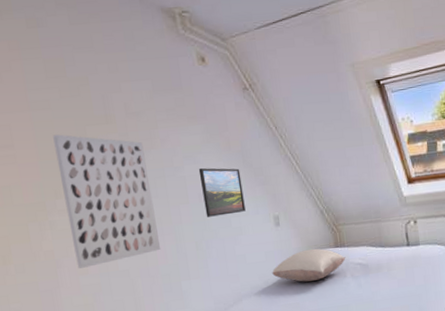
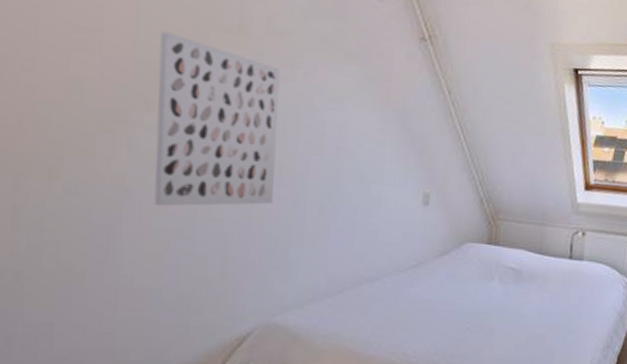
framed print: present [198,167,246,217] -> none [340,116,395,180]
pillow: present [272,248,346,282] -> none [406,239,498,278]

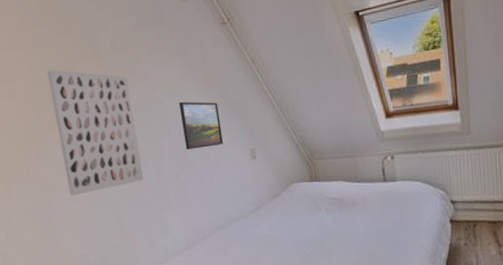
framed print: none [340,116,395,180] -> present [178,101,223,150]

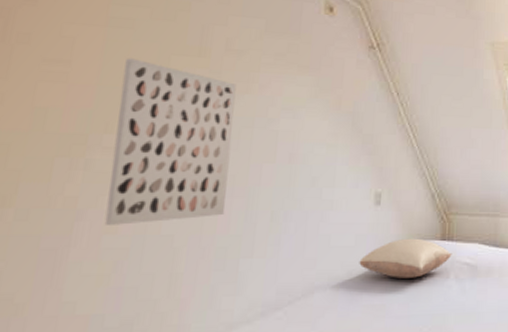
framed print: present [178,101,223,150] -> none [293,124,347,184]
pillow: none [248,182,321,215] -> present [359,238,452,278]

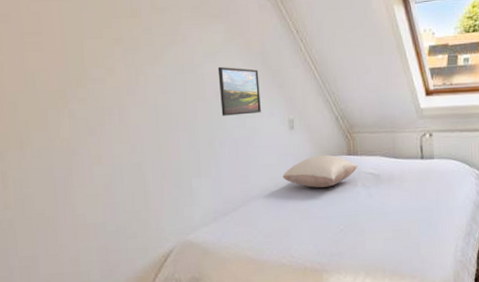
wall art: present [104,58,237,225] -> none [79,25,175,158]
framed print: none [293,124,347,184] -> present [217,66,261,116]

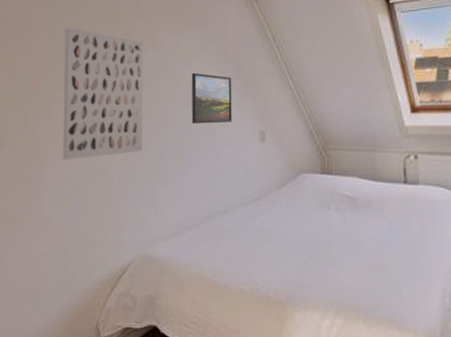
wall art: none [79,25,175,158] -> present [62,28,143,159]
pillow: present [283,155,358,188] -> none [250,172,332,208]

